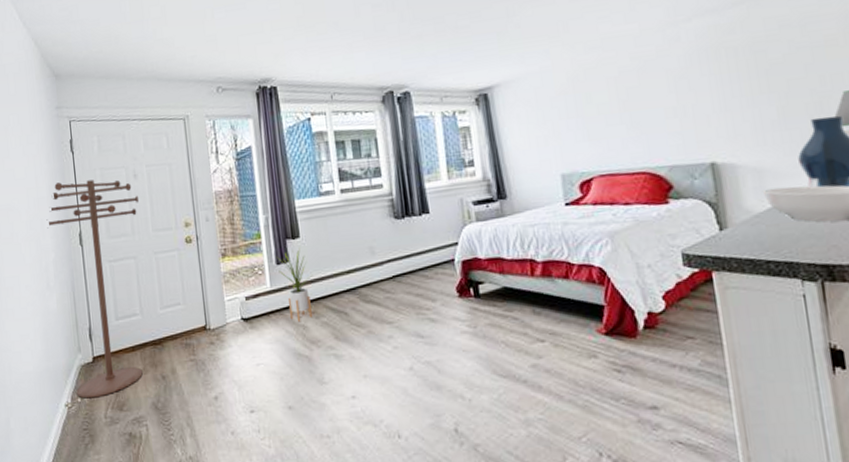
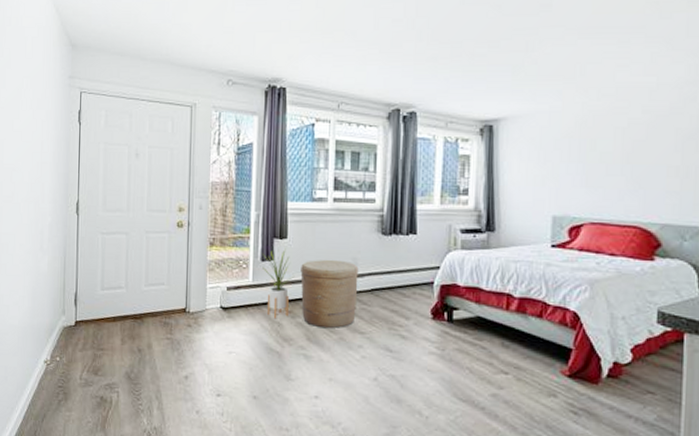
coat rack: present [46,180,143,399] -> none [47,150,137,360]
basket: none [317,251,381,325] -> present [300,259,359,328]

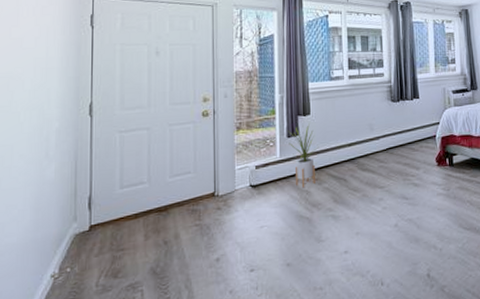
basket: present [300,259,359,328] -> none [324,127,375,189]

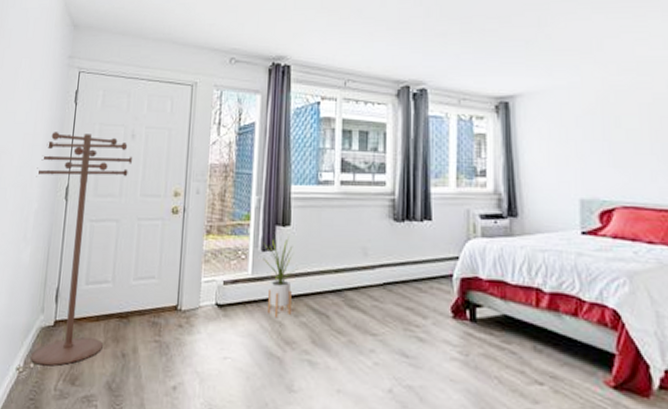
coat rack: none [53,54,158,268] -> present [30,132,132,367]

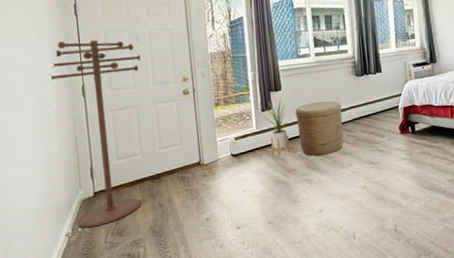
basket: none [305,248,369,329] -> present [295,101,343,156]

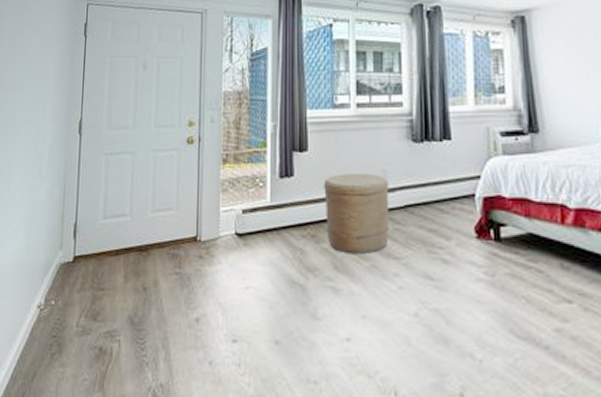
coat rack: present [48,40,142,228] -> none [48,66,145,303]
house plant: present [262,98,291,156] -> none [281,162,318,246]

